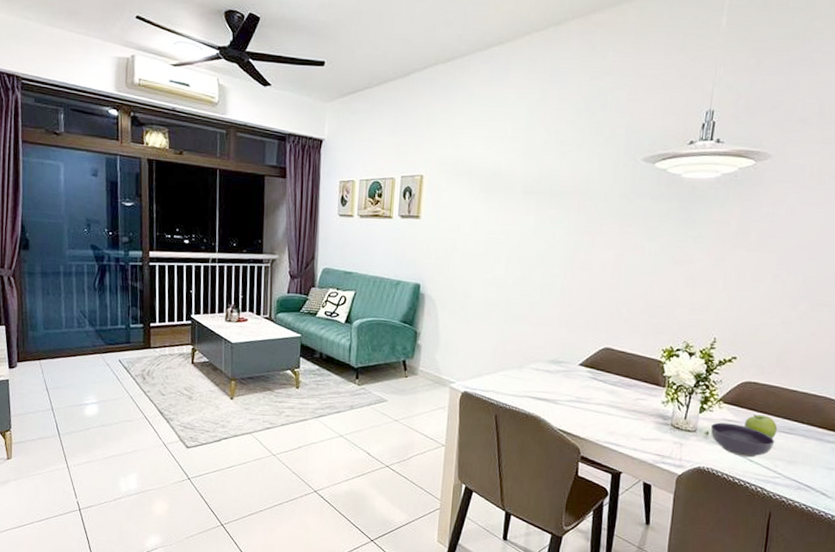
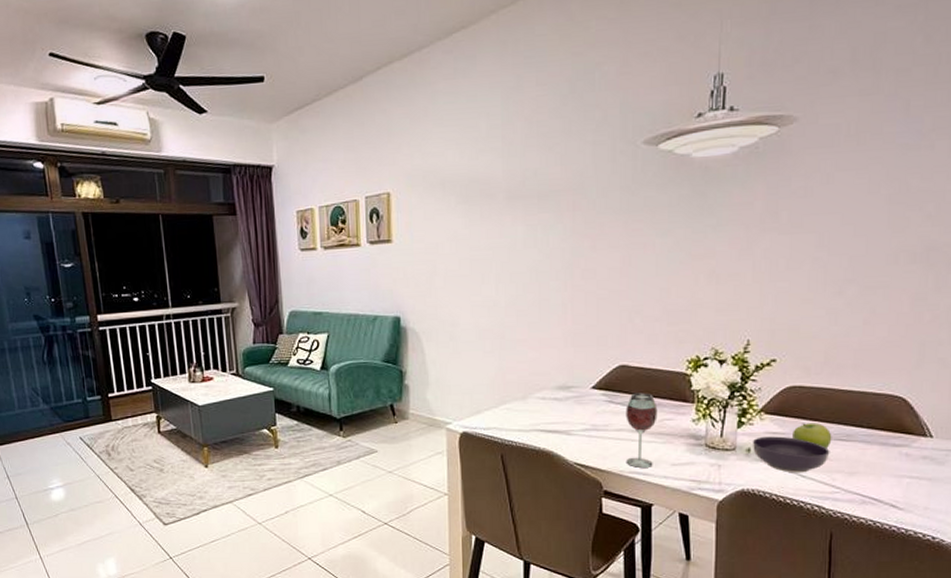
wineglass: none [602,373,634,440] -> present [626,392,658,468]

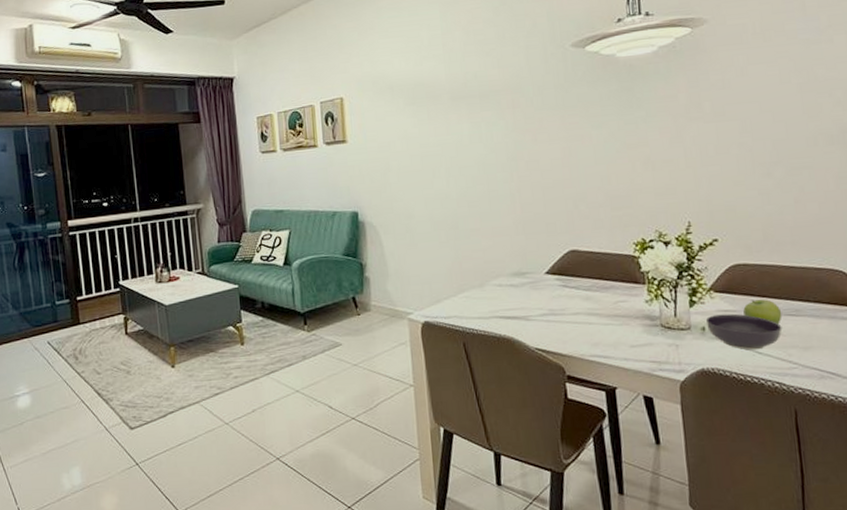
wineglass: present [626,392,658,468] -> none [580,276,612,351]

